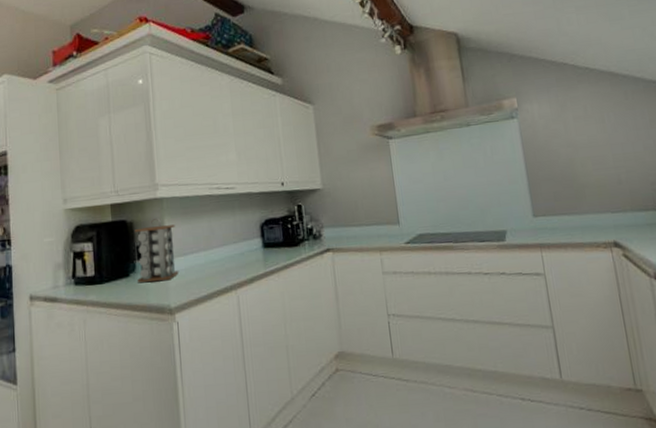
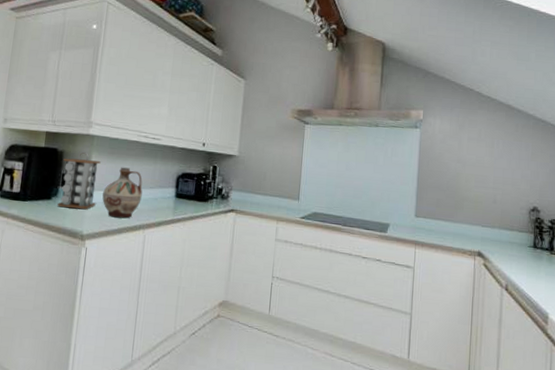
ceramic jug: none [184,225,227,283] -> present [102,167,143,219]

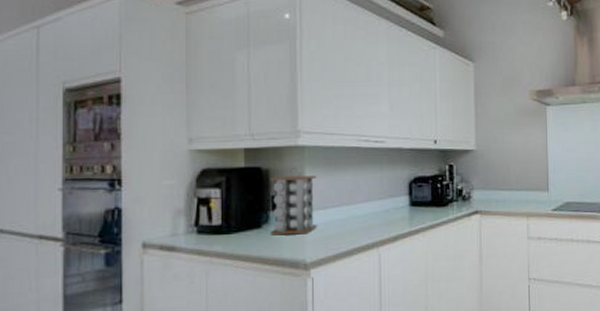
ceramic jug: present [102,167,143,219] -> none [324,179,371,239]

